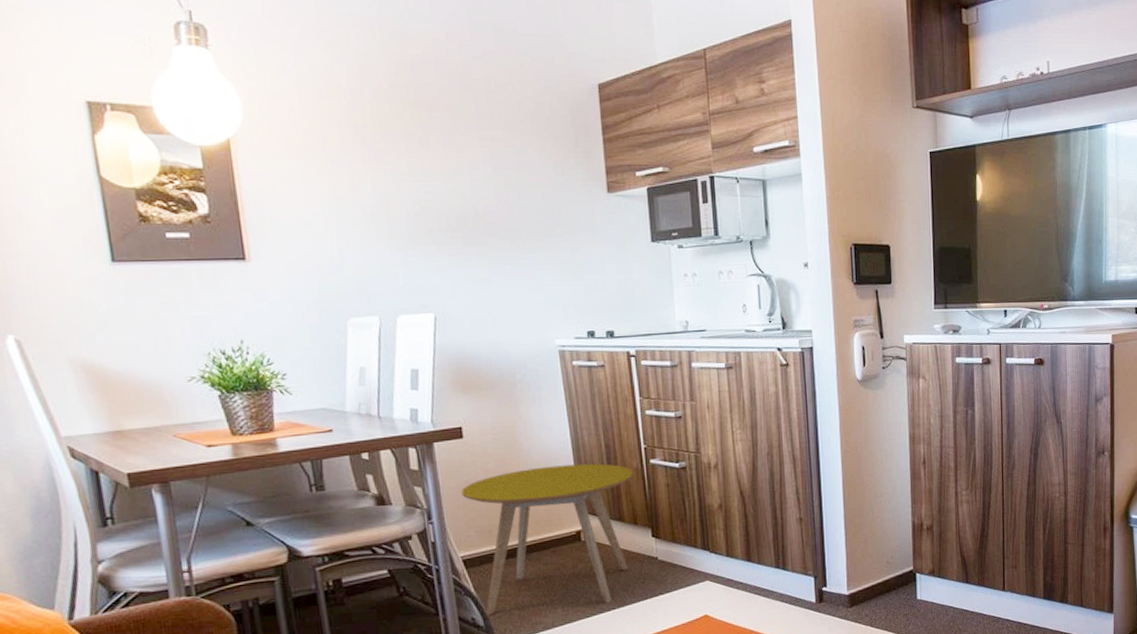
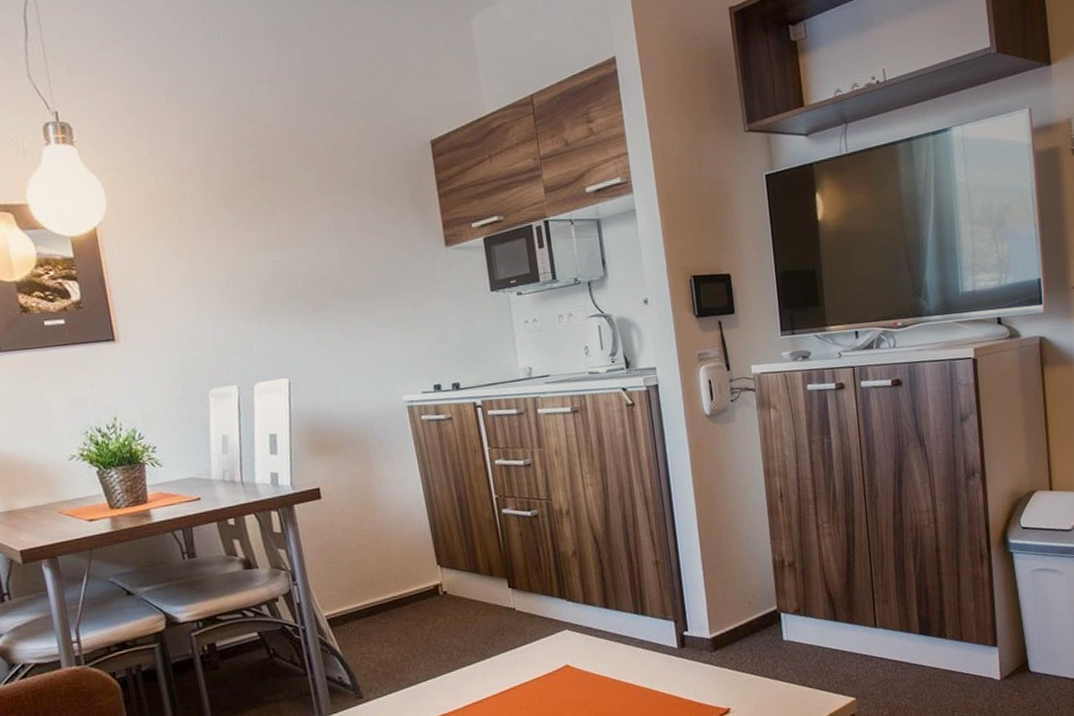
side table: present [461,463,633,615] -> none [322,516,487,674]

